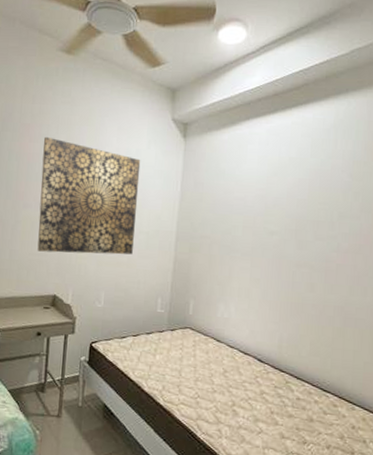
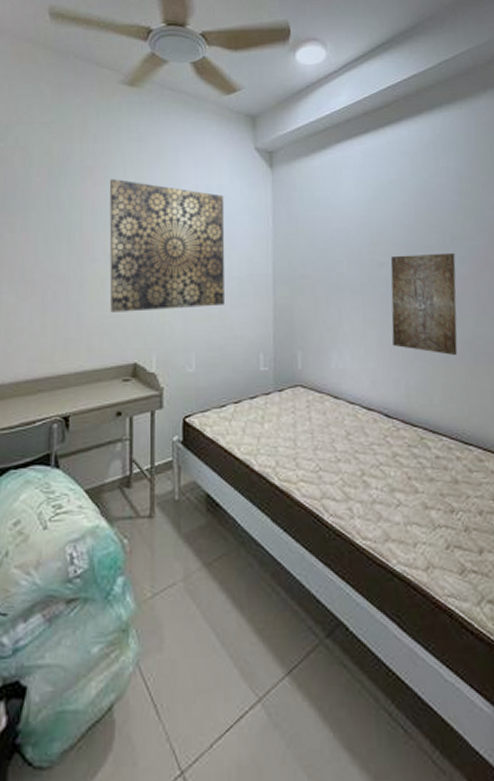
wall art: none [273,226,339,318] -> present [390,252,458,356]

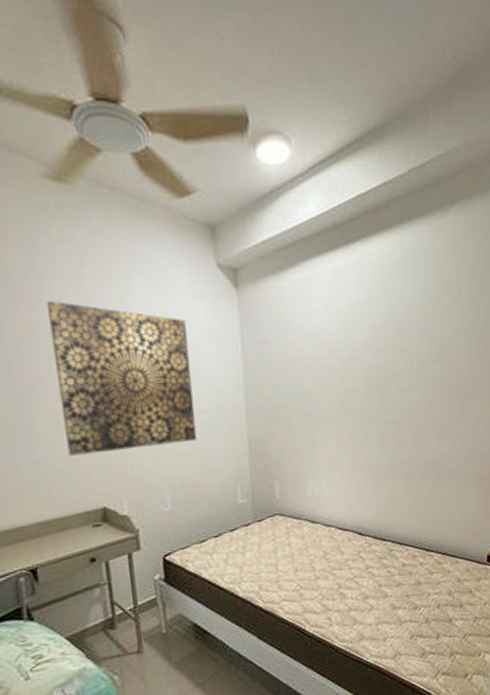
wall art: present [390,252,458,356] -> none [362,376,423,475]

